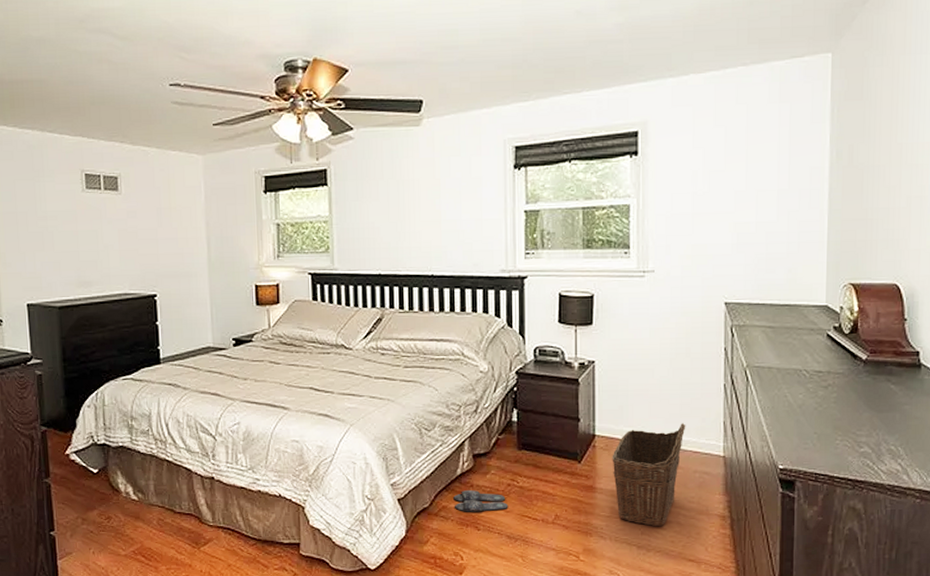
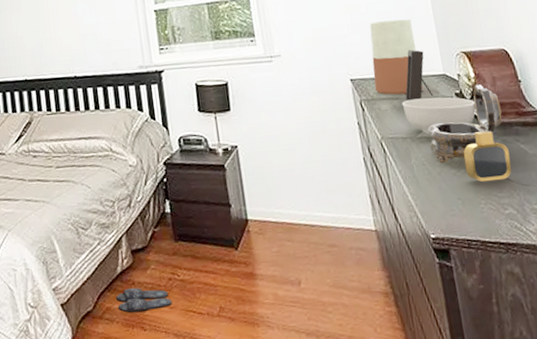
wicker basket: present [612,423,686,527] -> none [267,200,336,311]
vase: none [749,243,802,324] -> present [369,18,423,95]
bowl: none [775,328,852,367] -> present [401,97,476,135]
picture frame: none [780,277,810,331] -> present [405,49,434,102]
jewelry box: none [795,319,879,397] -> present [427,84,503,164]
perfume bottle: none [828,368,877,419] -> present [463,131,512,183]

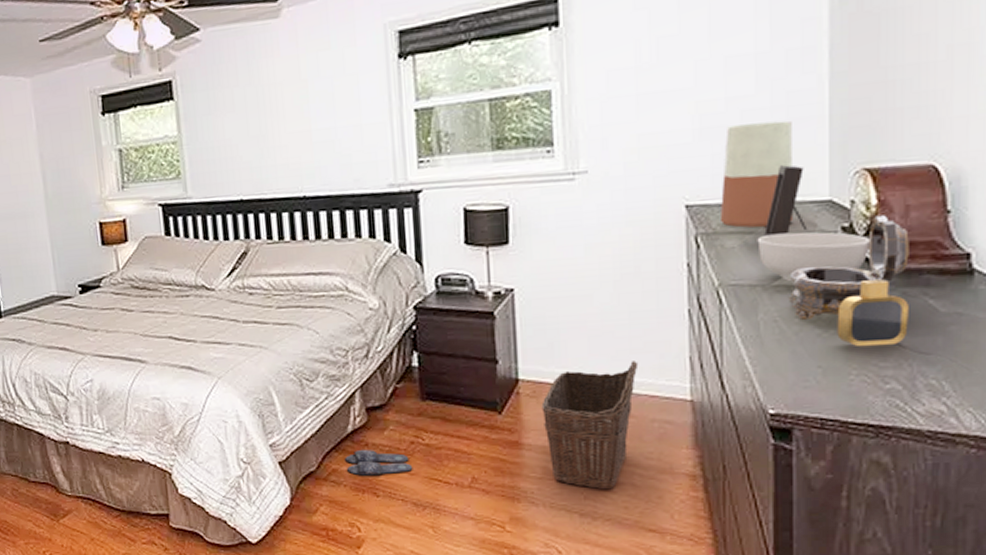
wicker basket: none [267,200,336,311] -> present [541,361,639,490]

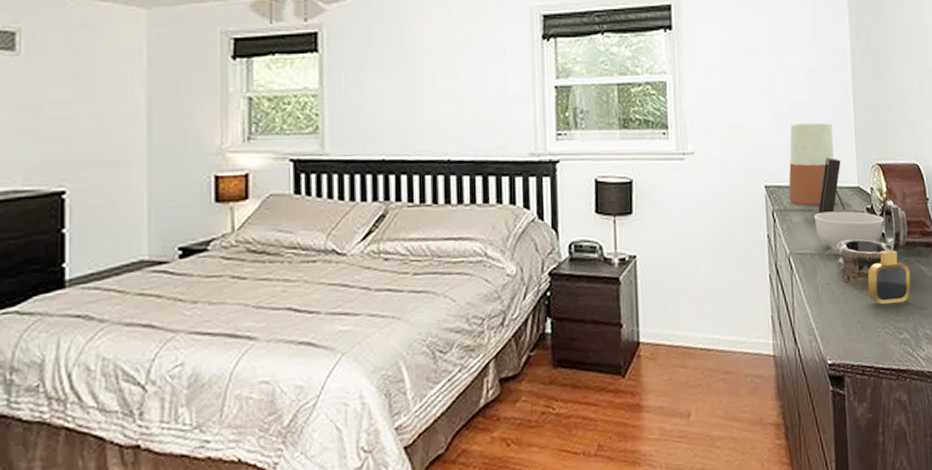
slippers: present [345,450,413,476] -> none [476,424,543,455]
wicker basket: present [541,361,639,490] -> none [658,321,735,446]

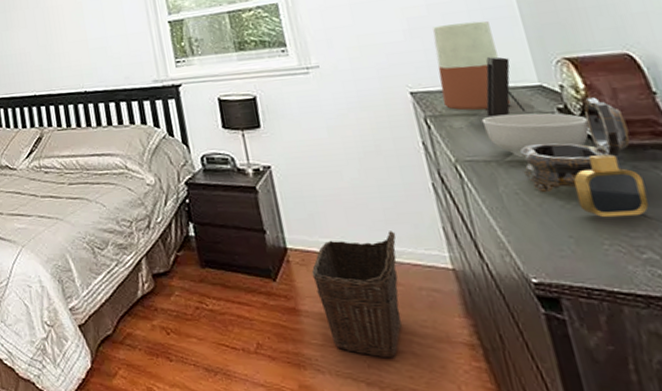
wicker basket: none [658,321,735,446] -> present [311,231,402,358]

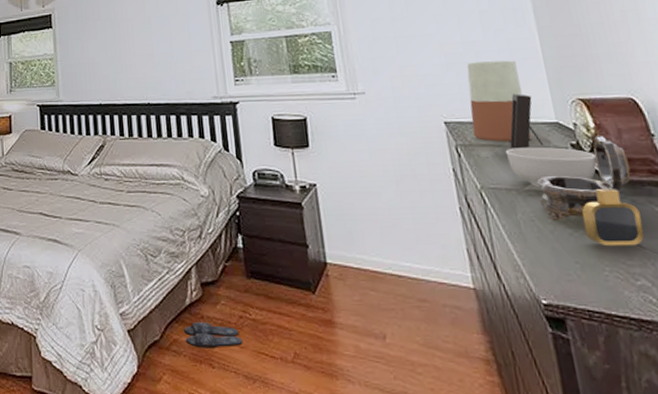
slippers: none [138,315,201,340] -> present [184,322,243,347]
wicker basket: present [311,231,402,358] -> none [348,250,427,371]

